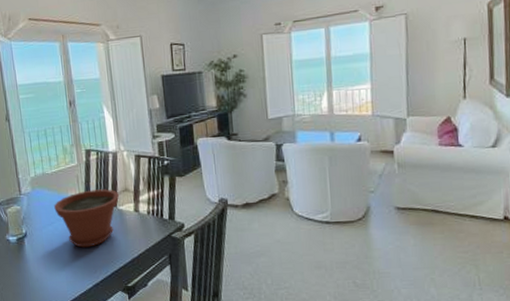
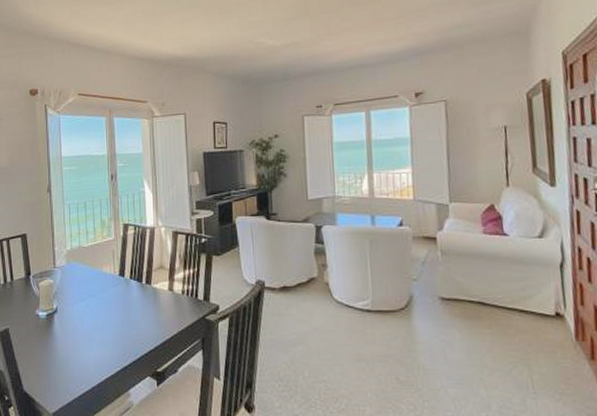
plant pot: present [54,189,120,248] -> none [87,265,155,327]

